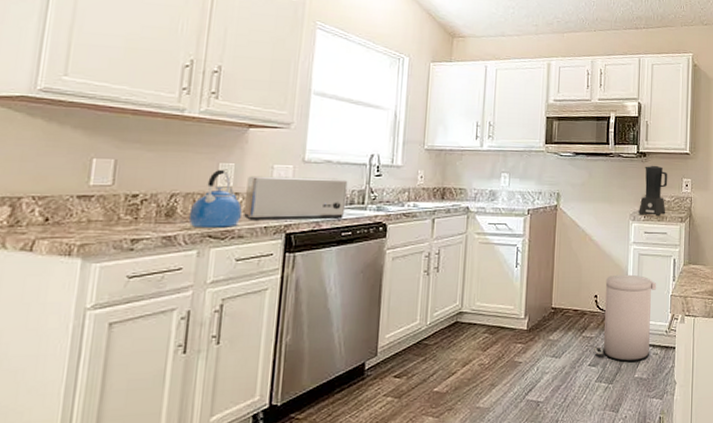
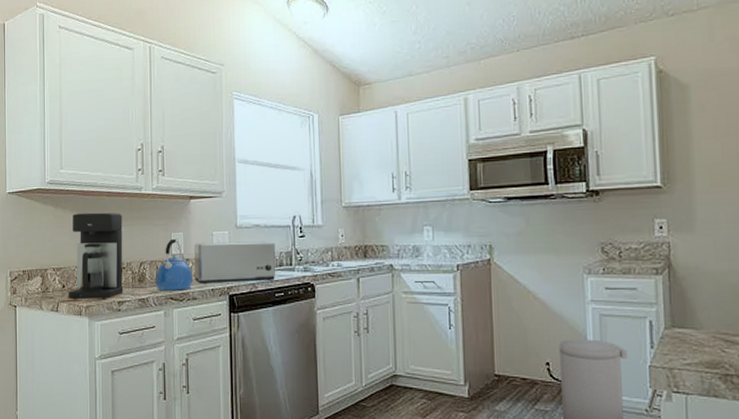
coffee maker: none [52,131,152,237] -> present [68,212,124,300]
blender: present [639,165,668,217] -> none [595,205,633,269]

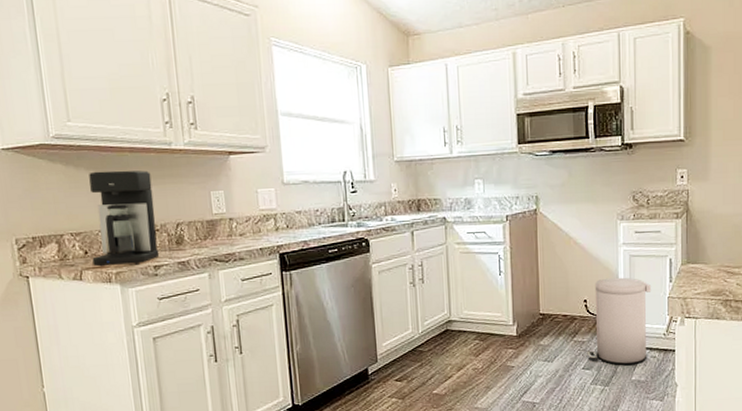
kettle: present [155,238,193,291] -> none [194,197,239,252]
toaster: present [193,241,276,285] -> none [237,197,328,244]

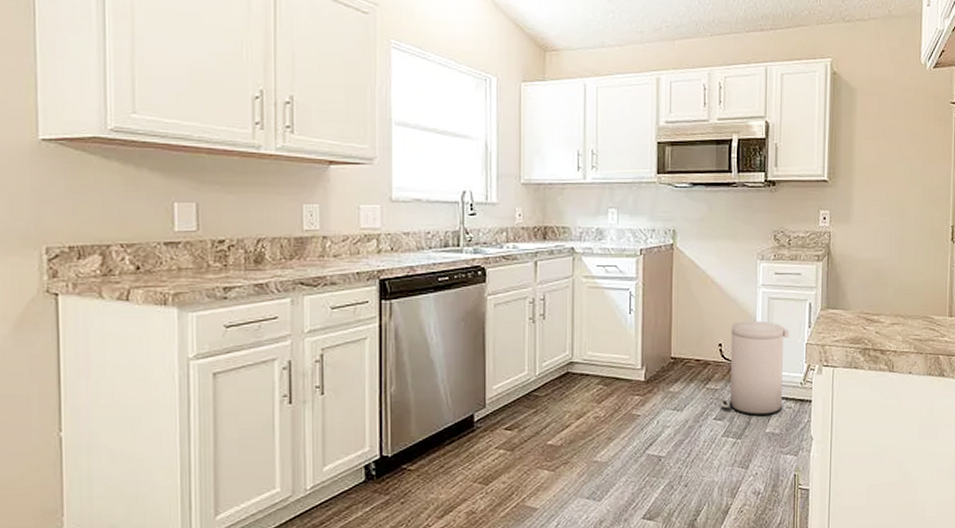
coffee maker: present [89,170,160,267] -> none [145,173,232,286]

